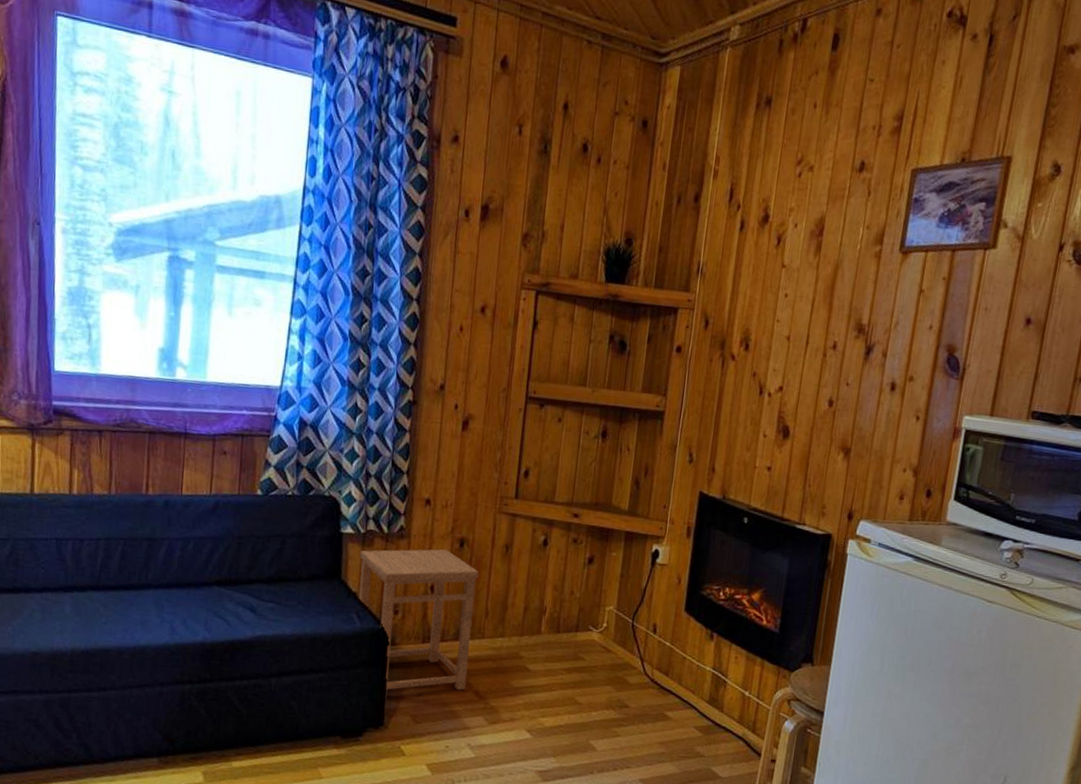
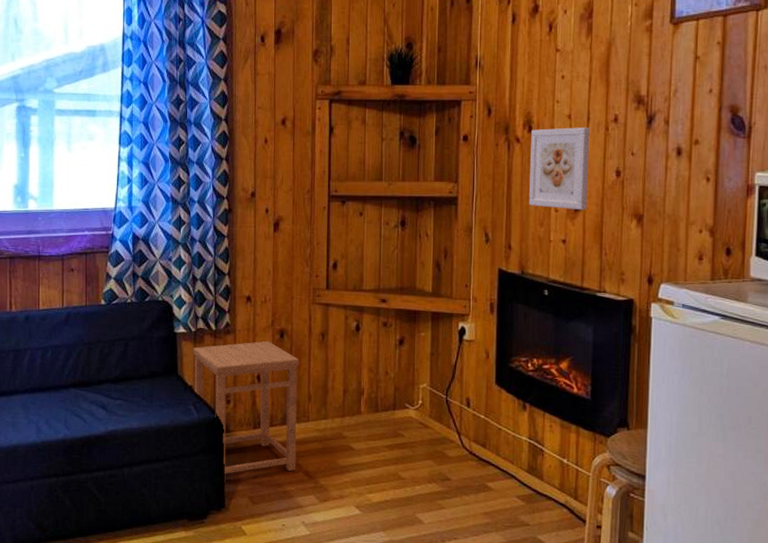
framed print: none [738,347,808,438] -> present [529,127,590,211]

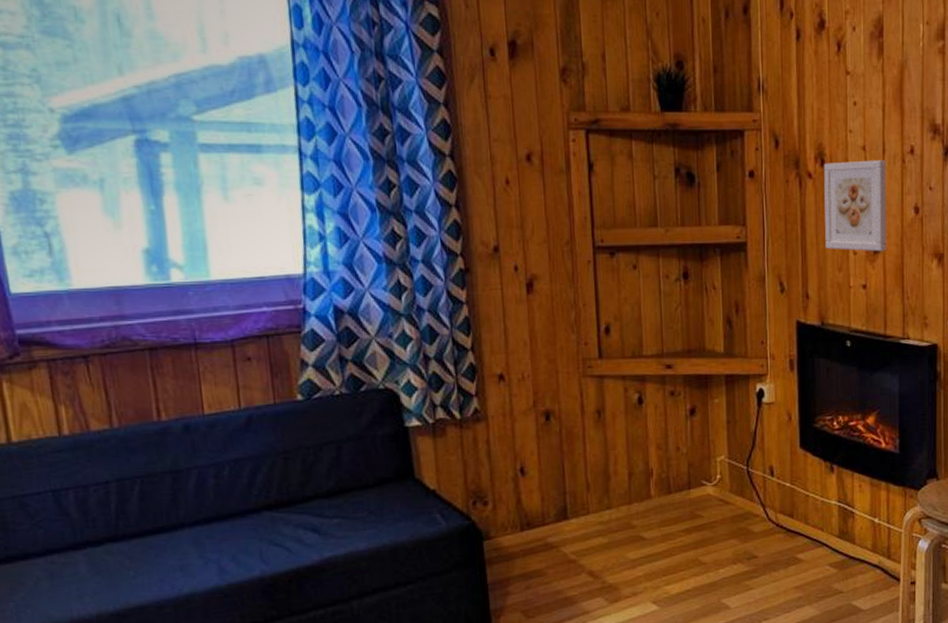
side table: present [193,340,300,476] -> none [433,425,578,591]

